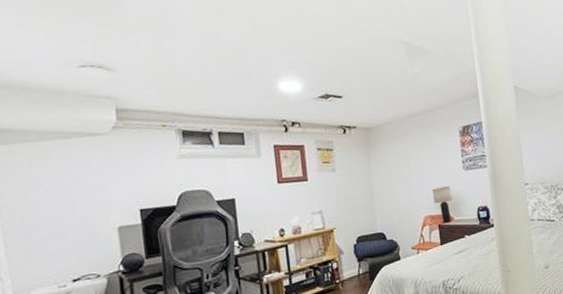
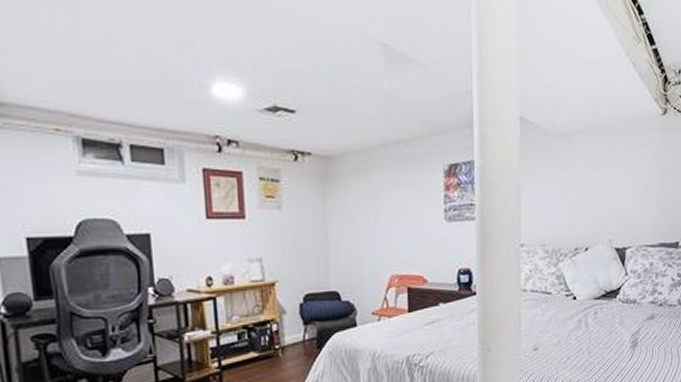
table lamp: present [432,186,454,223] -> none [403,240,429,285]

